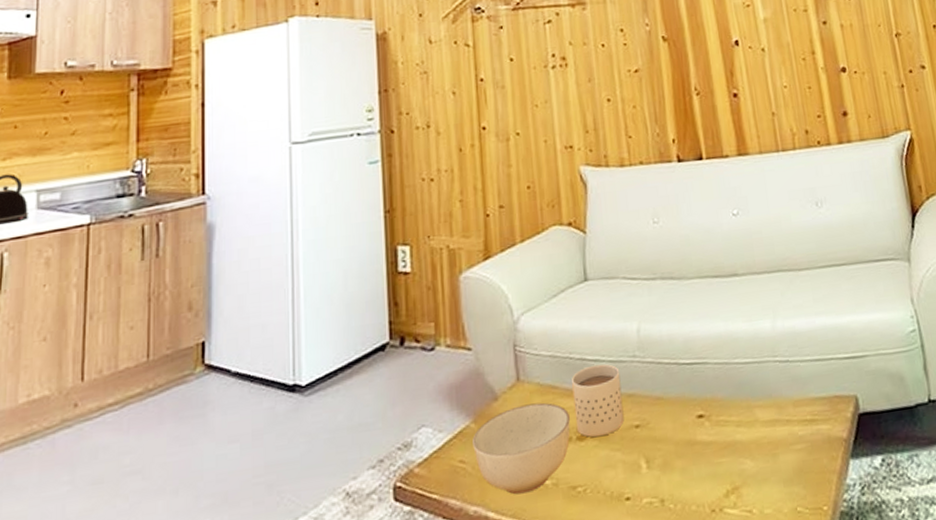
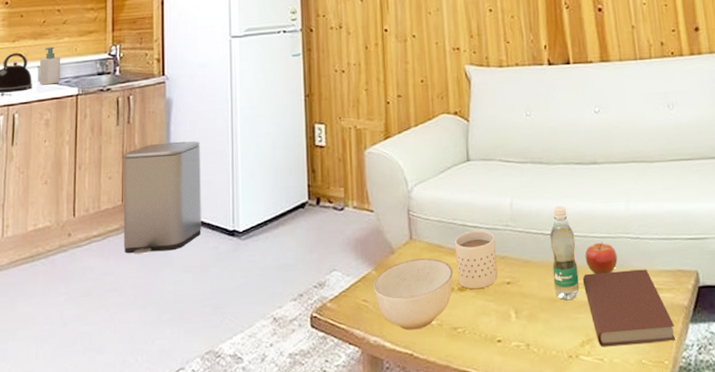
soap bottle: none [38,164,68,214] -> present [39,47,61,85]
pedal bin: none [148,275,252,425] -> present [123,141,201,255]
bottle: none [684,328,722,443] -> present [550,206,580,301]
book: none [724,397,836,496] -> present [582,269,676,347]
fruit: none [726,368,765,408] -> present [585,242,618,274]

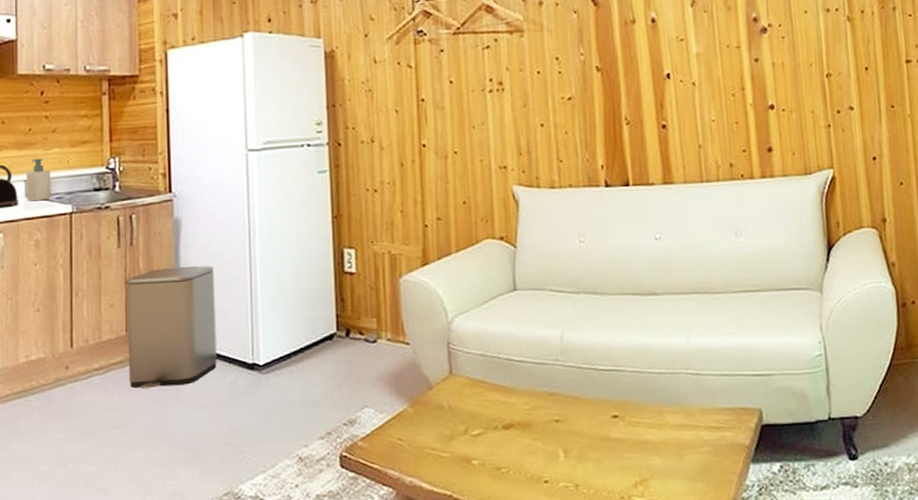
bowl: present [374,258,454,330] -> none [409,394,498,470]
mug: present [455,230,498,290] -> none [499,364,546,428]
bottle: present [550,206,580,301] -> none [603,339,634,440]
book: present [582,269,676,347] -> none [637,406,736,488]
fruit: present [585,242,618,274] -> none [640,378,676,412]

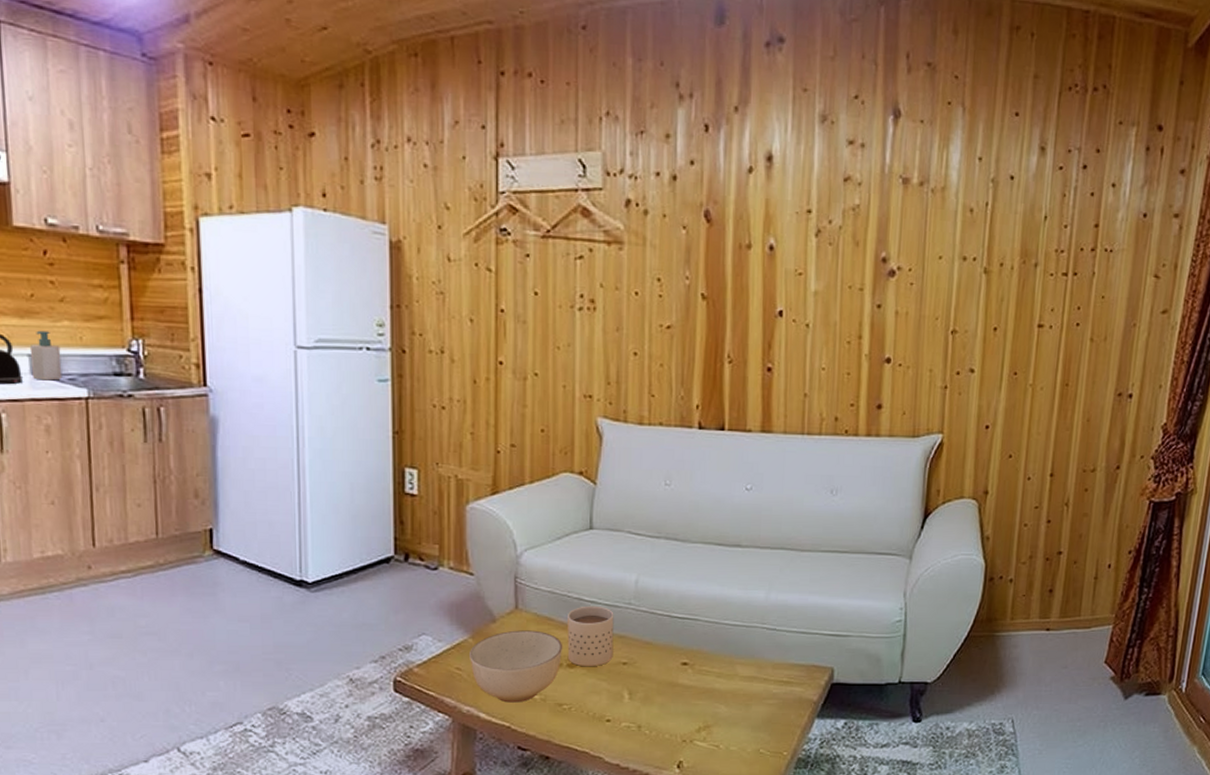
pedal bin: present [126,266,217,389] -> none [154,470,260,597]
bowl: none [409,394,498,470] -> present [470,630,563,703]
mug: none [499,364,546,428] -> present [567,605,614,667]

